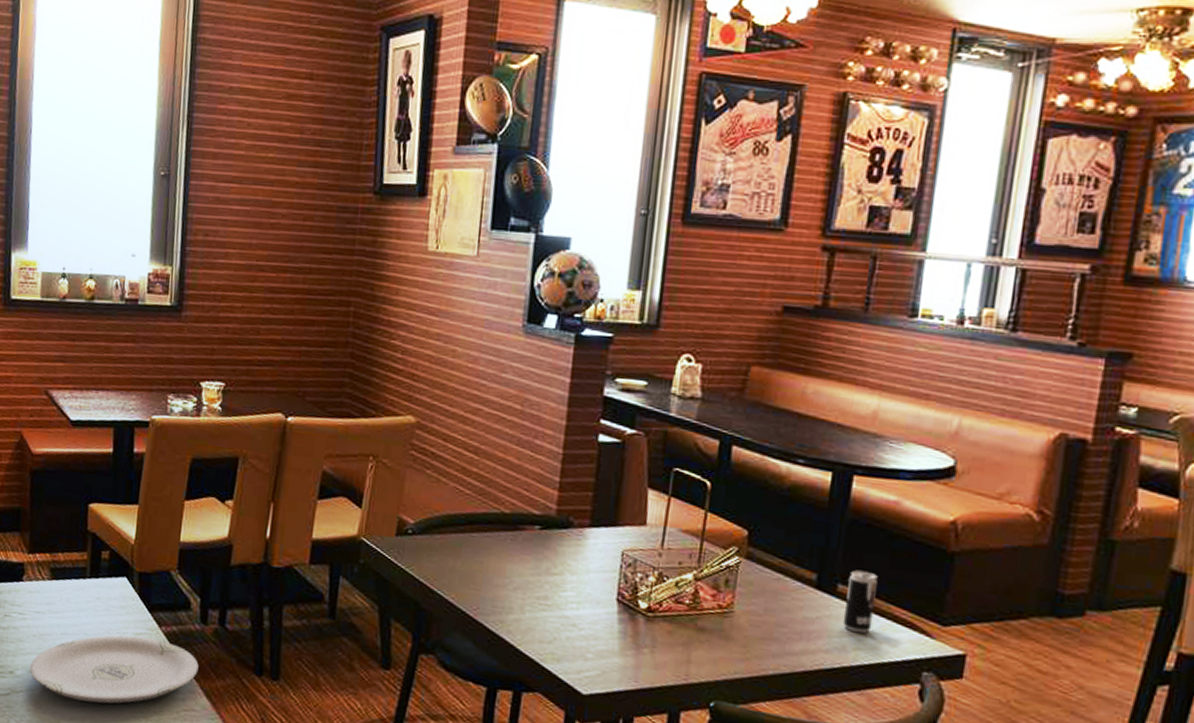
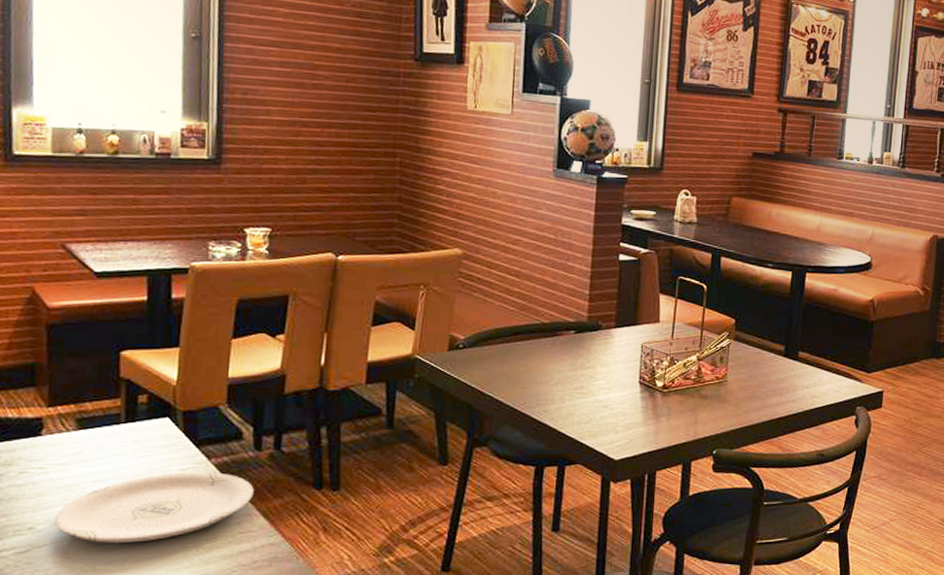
beverage can: present [842,570,878,634] -> none [803,340,825,386]

